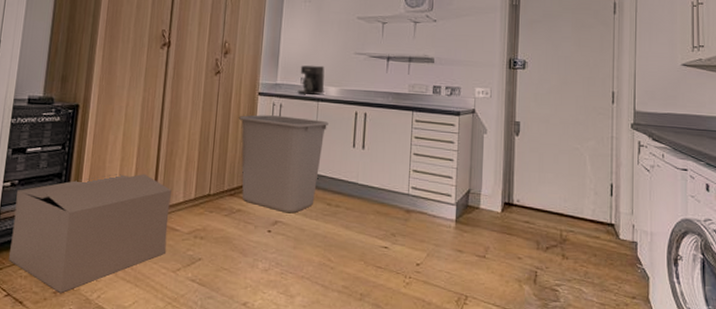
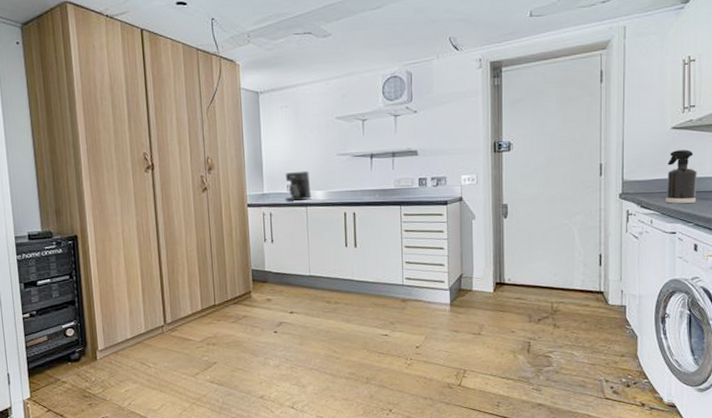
cardboard box: present [8,173,173,293] -> none [37,292,183,404]
garbage can: present [239,115,329,213] -> none [232,224,319,314]
spray bottle: none [677,87,707,142] -> present [666,150,697,204]

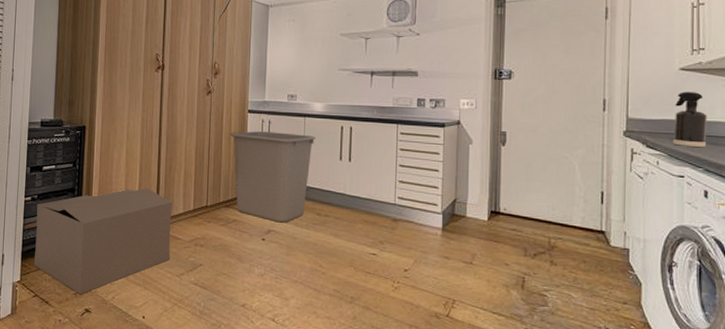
cardboard box: none [37,292,183,404] -> present [33,187,173,294]
garbage can: none [232,224,319,314] -> present [231,131,316,223]
coffee maker: present [285,170,312,202] -> none [285,82,311,112]

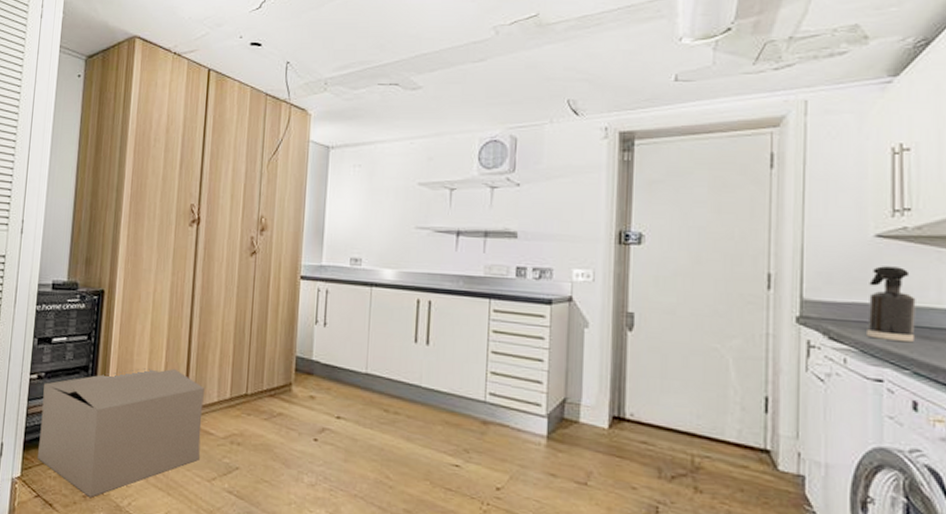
garbage can: present [231,131,316,223] -> none [279,302,384,420]

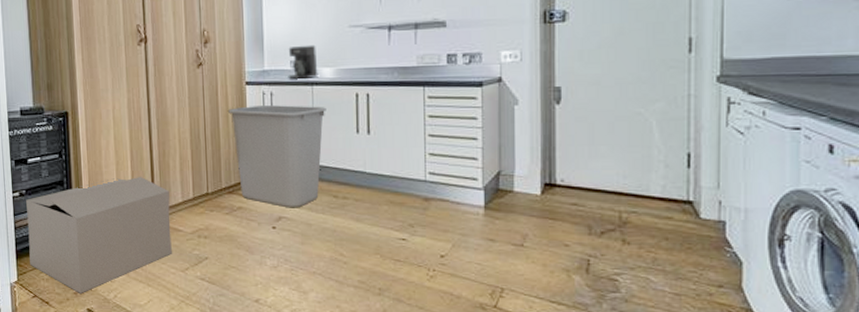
garbage can: none [279,302,384,420] -> present [228,105,326,208]
coffee maker: none [346,242,379,280] -> present [288,44,318,80]
spray bottle: present [867,266,916,343] -> none [785,19,834,91]

